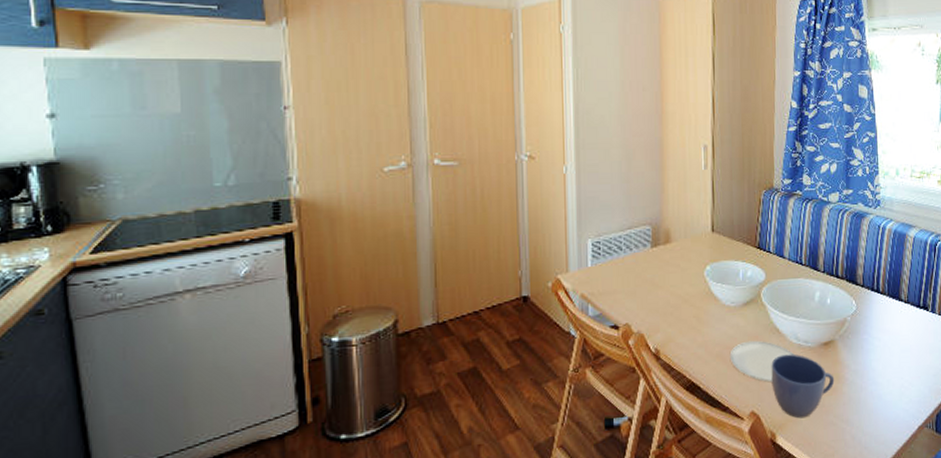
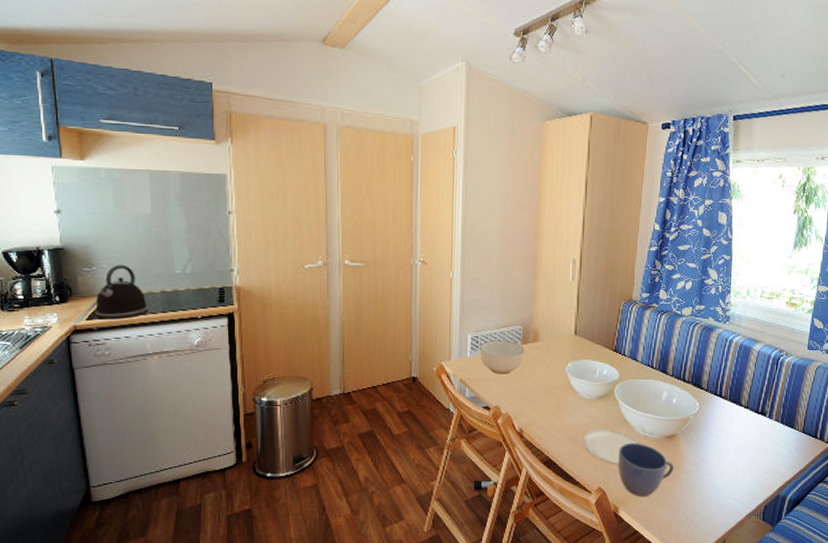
kettle: none [103,179,178,252] -> present [95,264,149,320]
bowl: none [602,244,655,285] -> present [479,340,524,374]

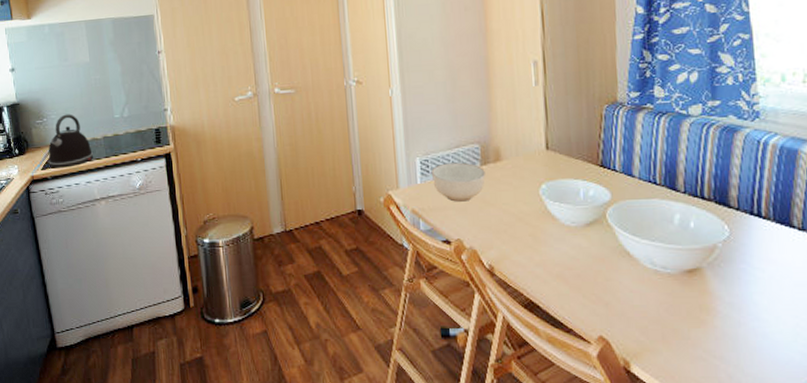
plate: present [583,429,641,465] -> none [571,262,651,308]
cup: present [618,443,674,497] -> none [621,279,703,349]

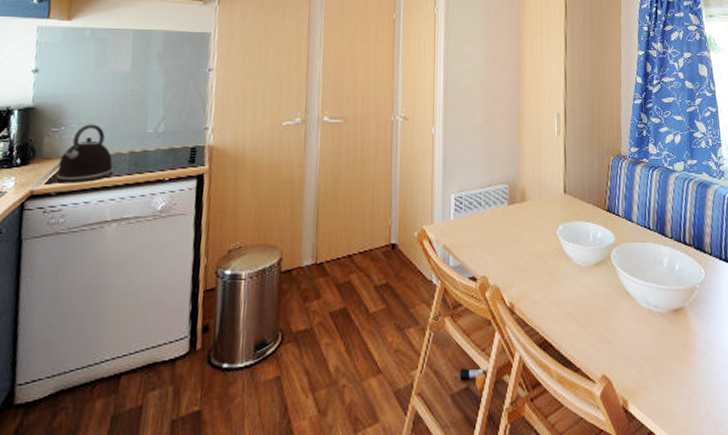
bowl: present [431,162,485,202] -> none [464,201,512,239]

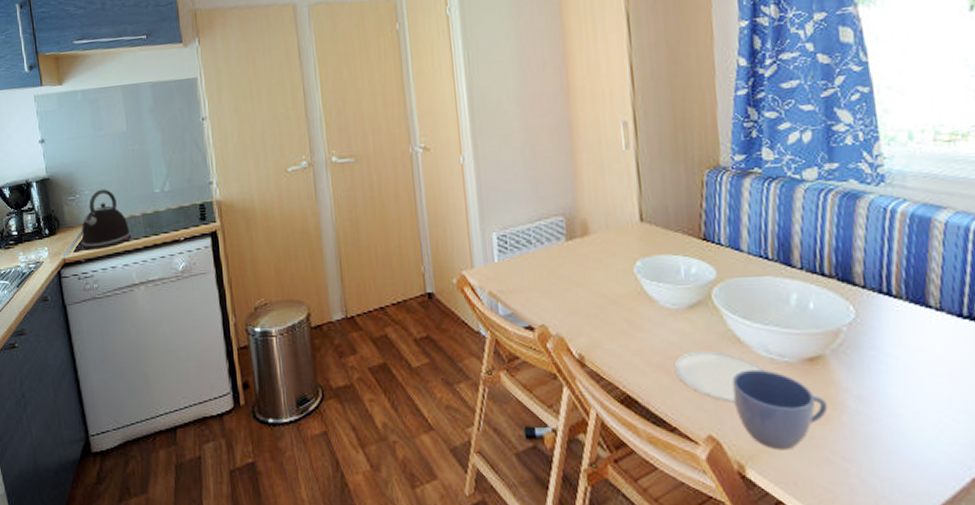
plate: none [581,301,646,346] -> present [674,350,766,403]
cup: none [622,318,686,387] -> present [732,369,828,450]

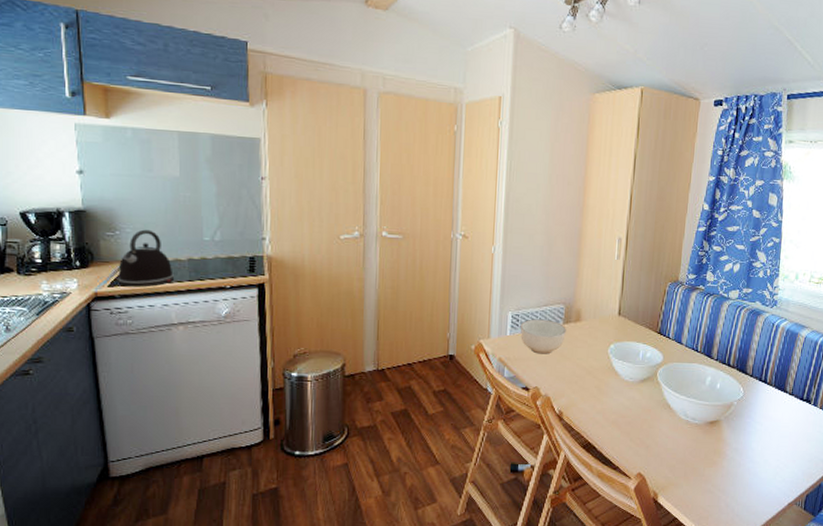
bowl: none [509,237,572,282] -> present [520,319,566,354]
plate: present [674,350,766,403] -> none [623,412,683,450]
cup: present [732,369,828,450] -> none [658,428,716,484]

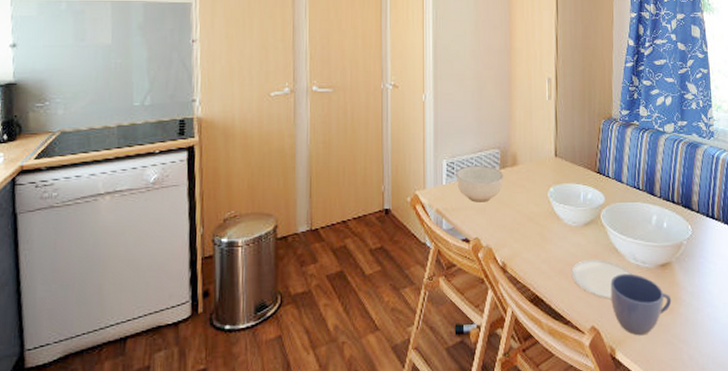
kettle: present [118,229,175,288] -> none [45,98,103,158]
plate: none [623,412,683,450] -> present [571,259,634,300]
cup: none [658,428,716,484] -> present [610,273,672,336]

